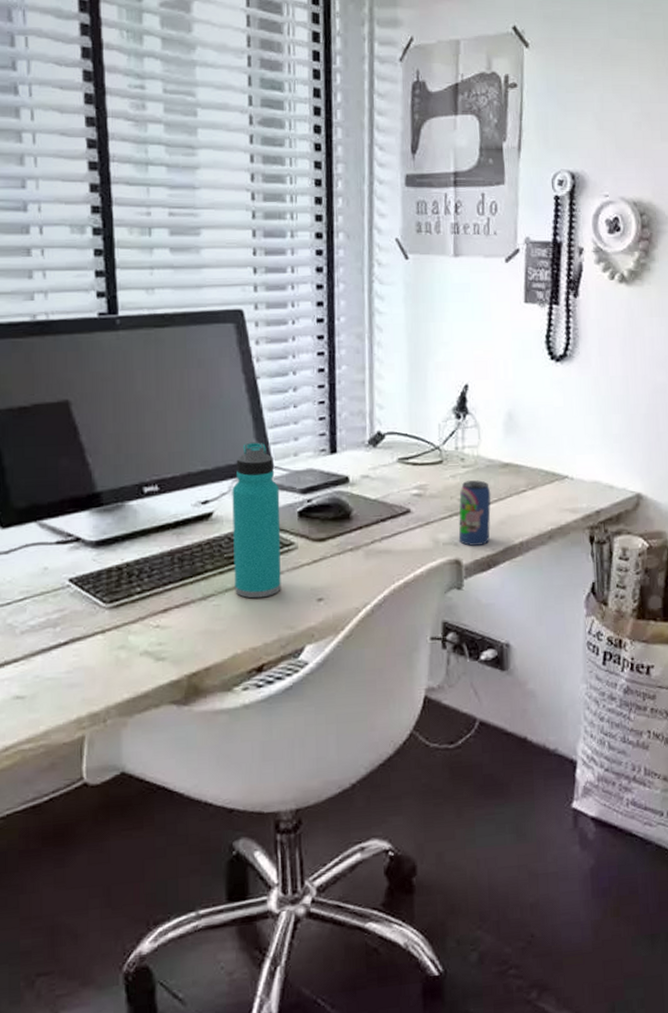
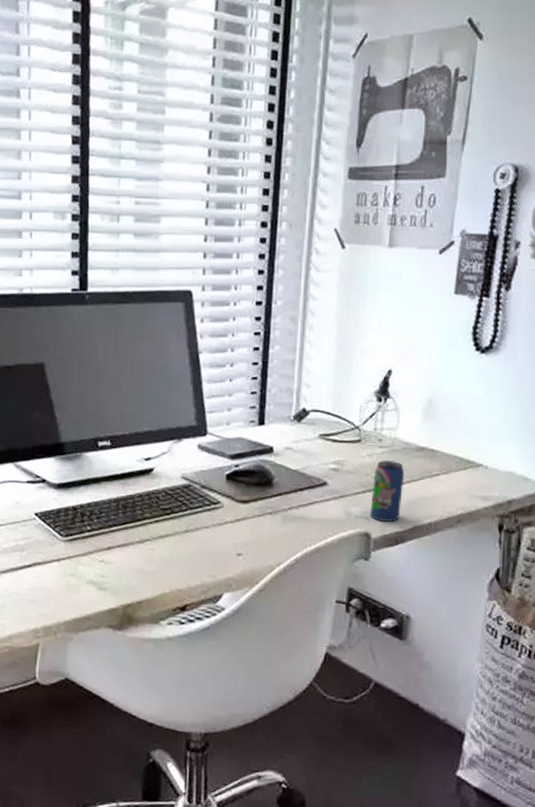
water bottle: present [232,442,281,599] -> none [167,409,212,547]

